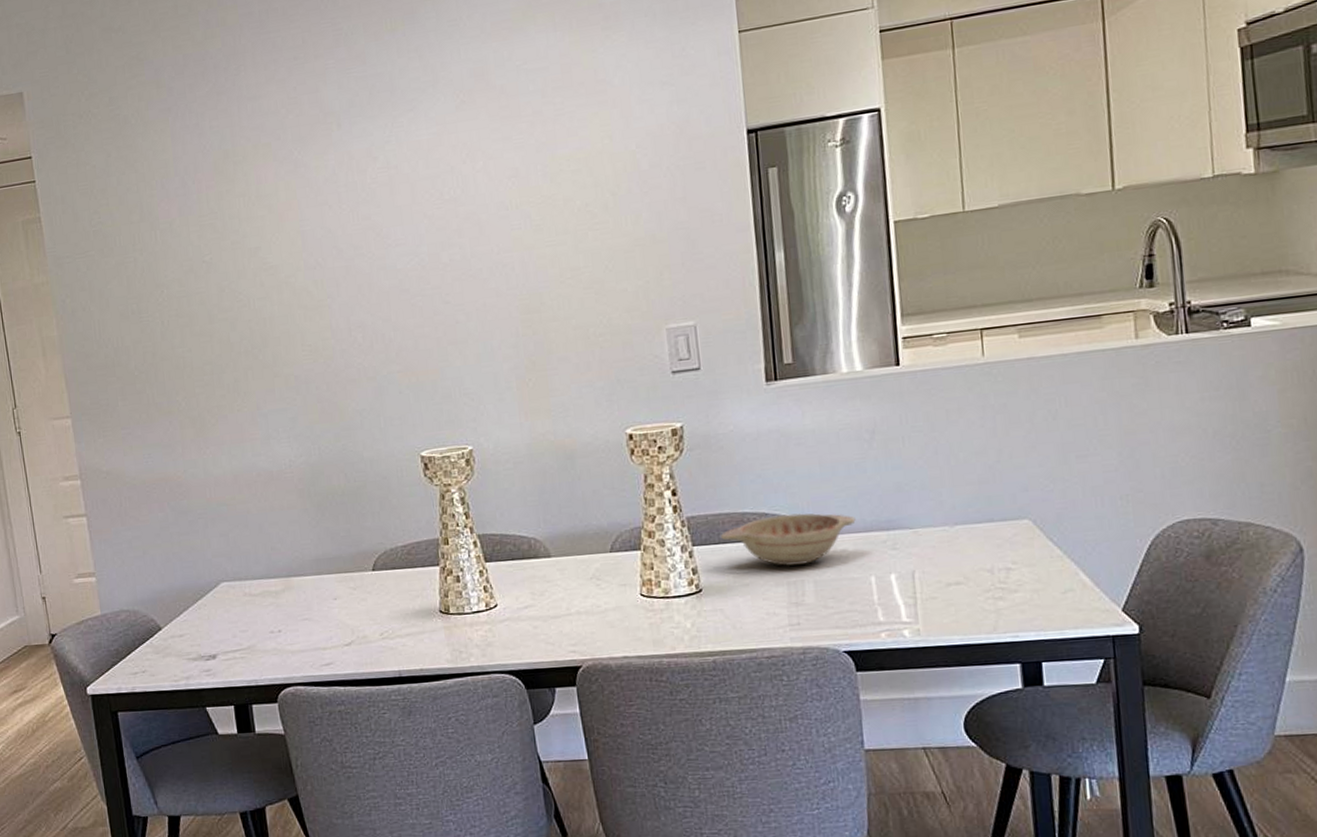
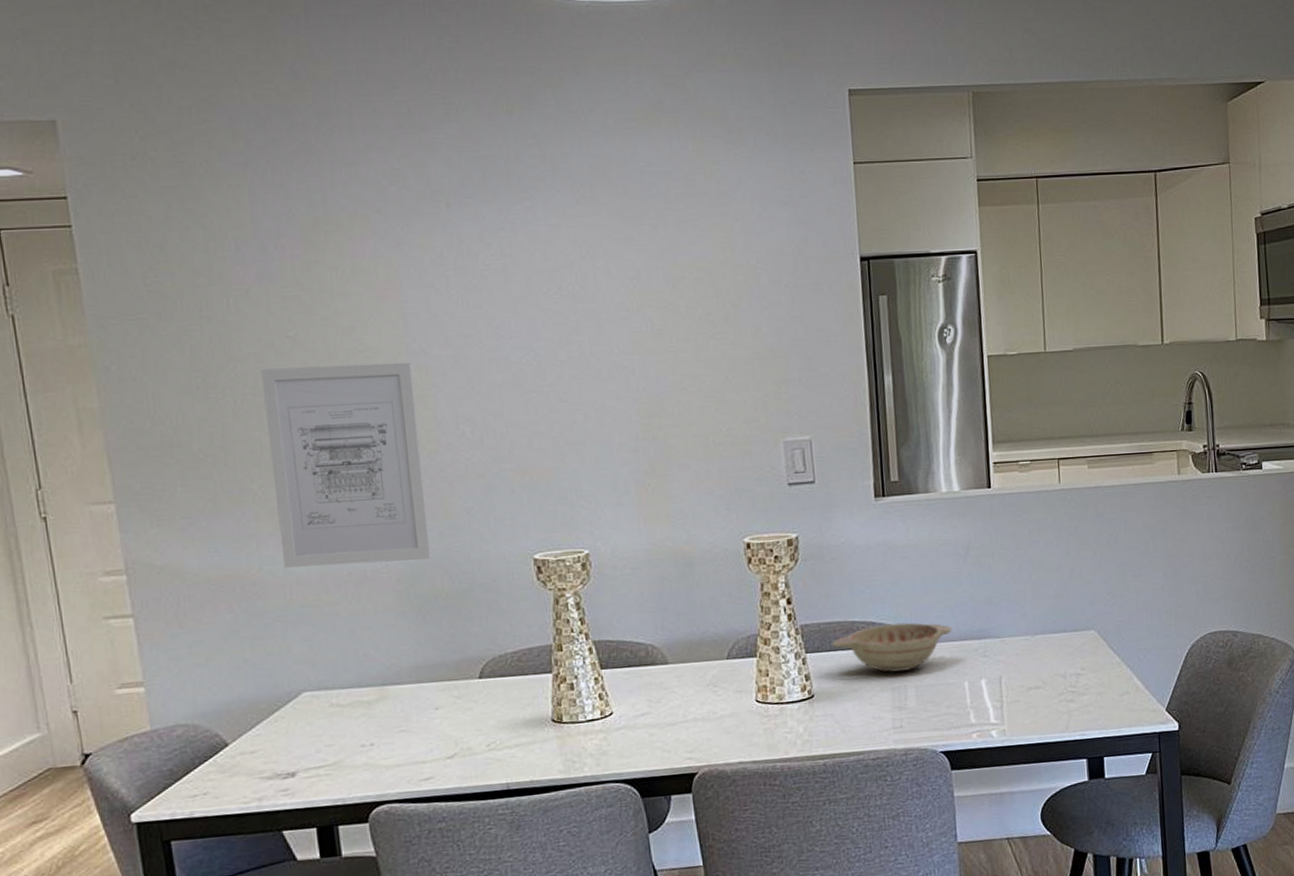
wall art: none [182,276,329,470] -> present [260,362,432,568]

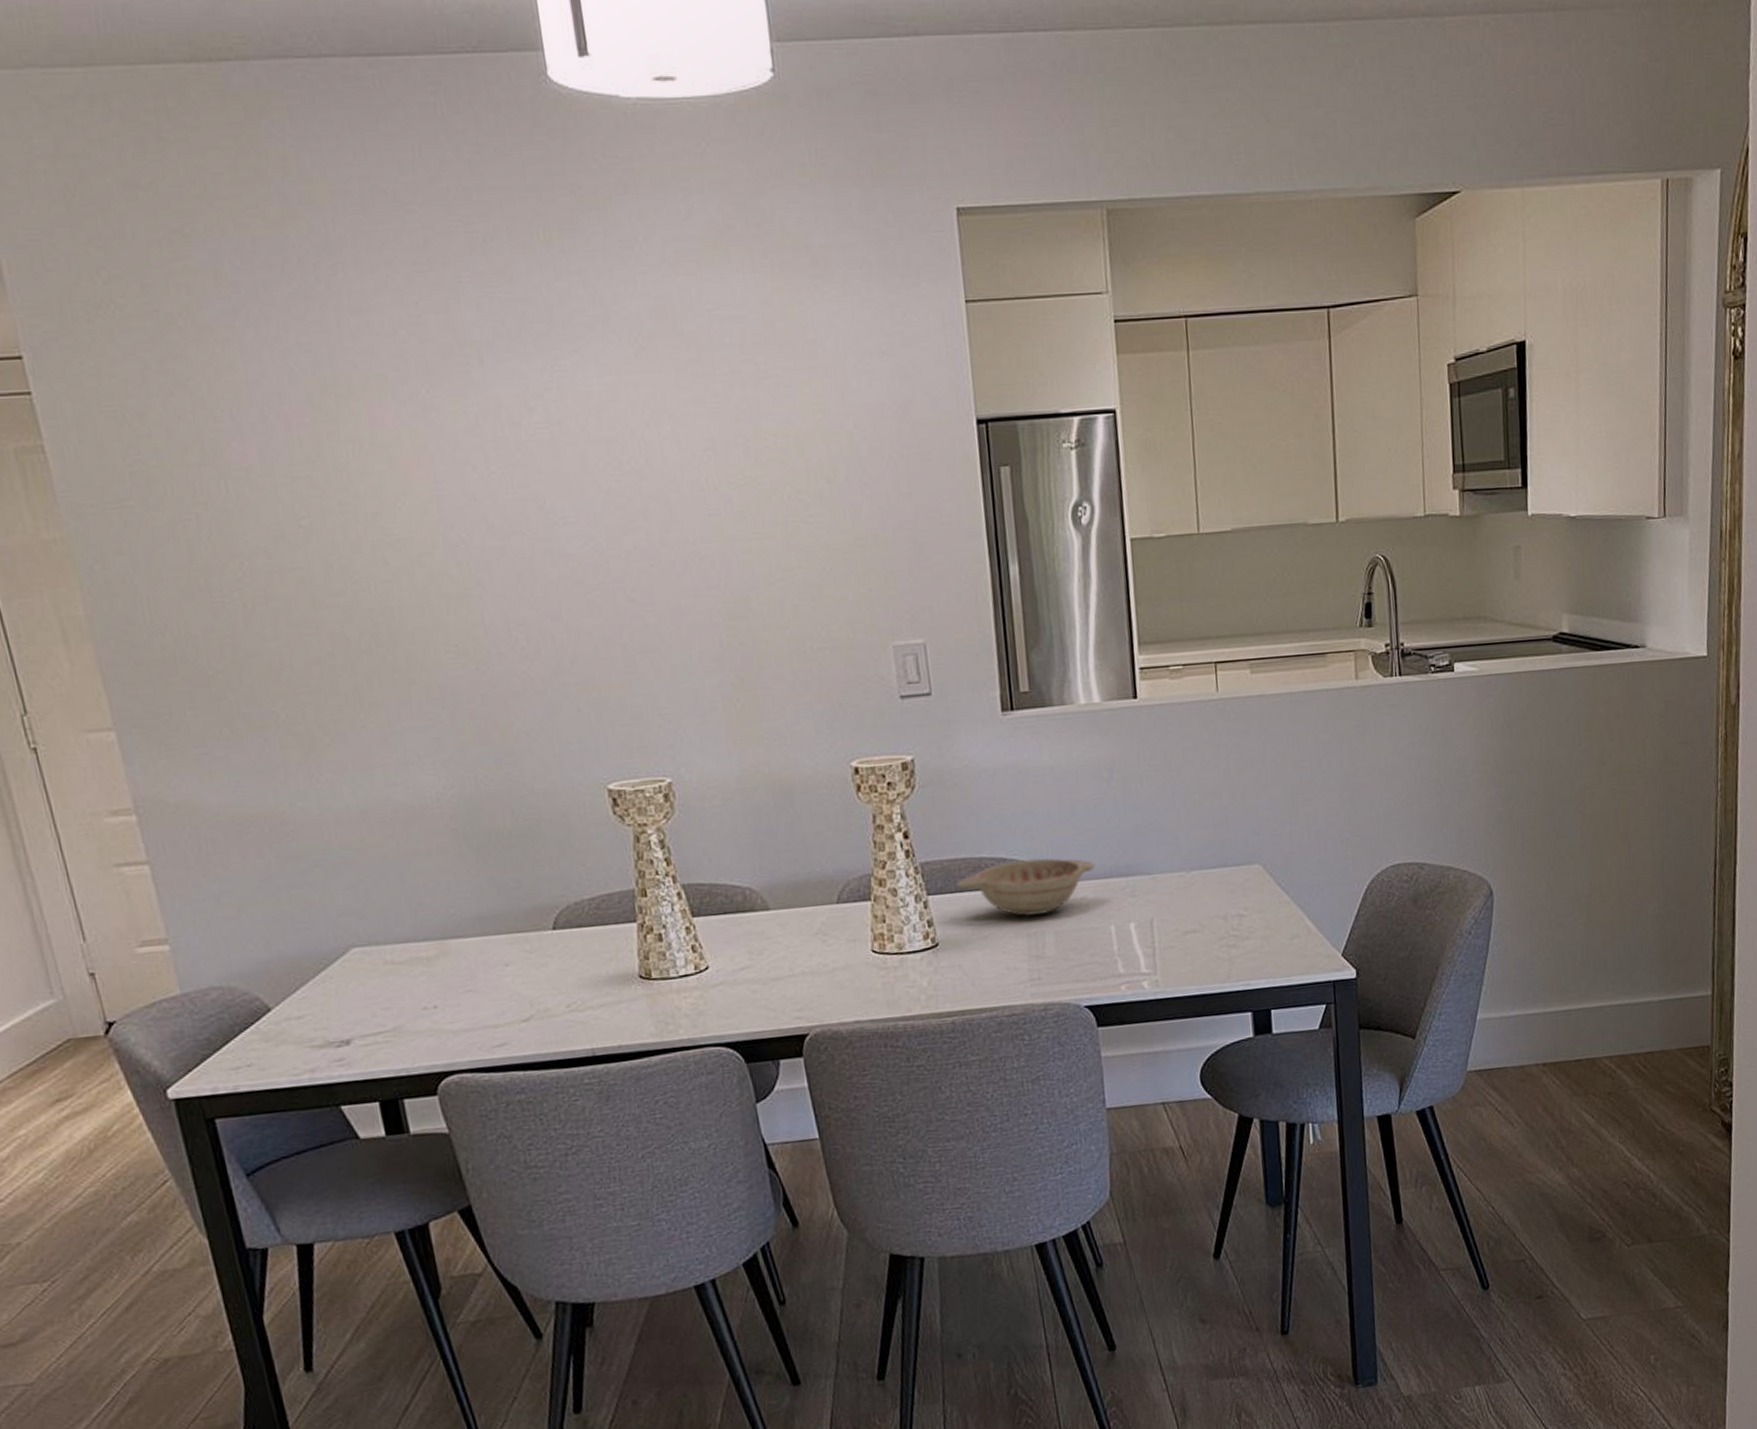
wall art: present [260,362,432,568] -> none [272,555,489,804]

